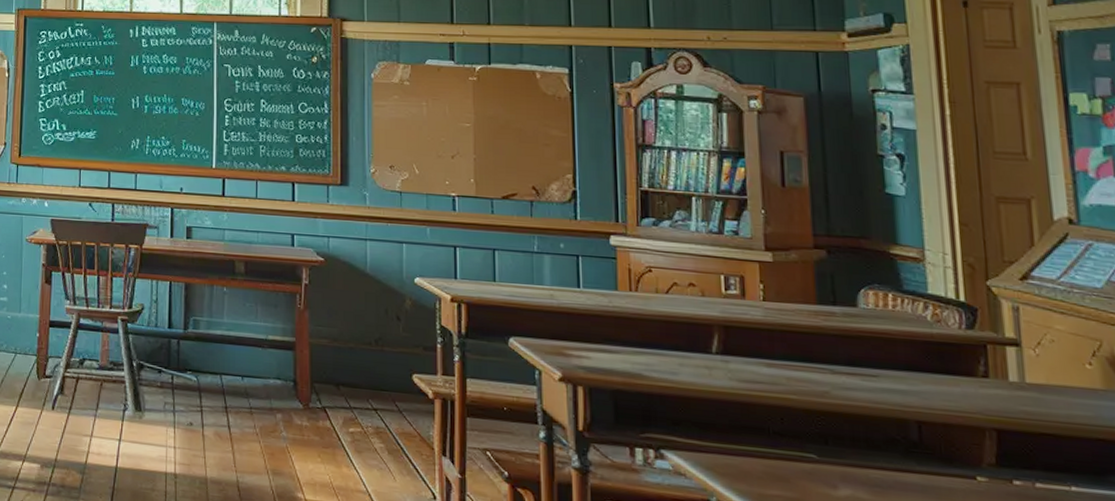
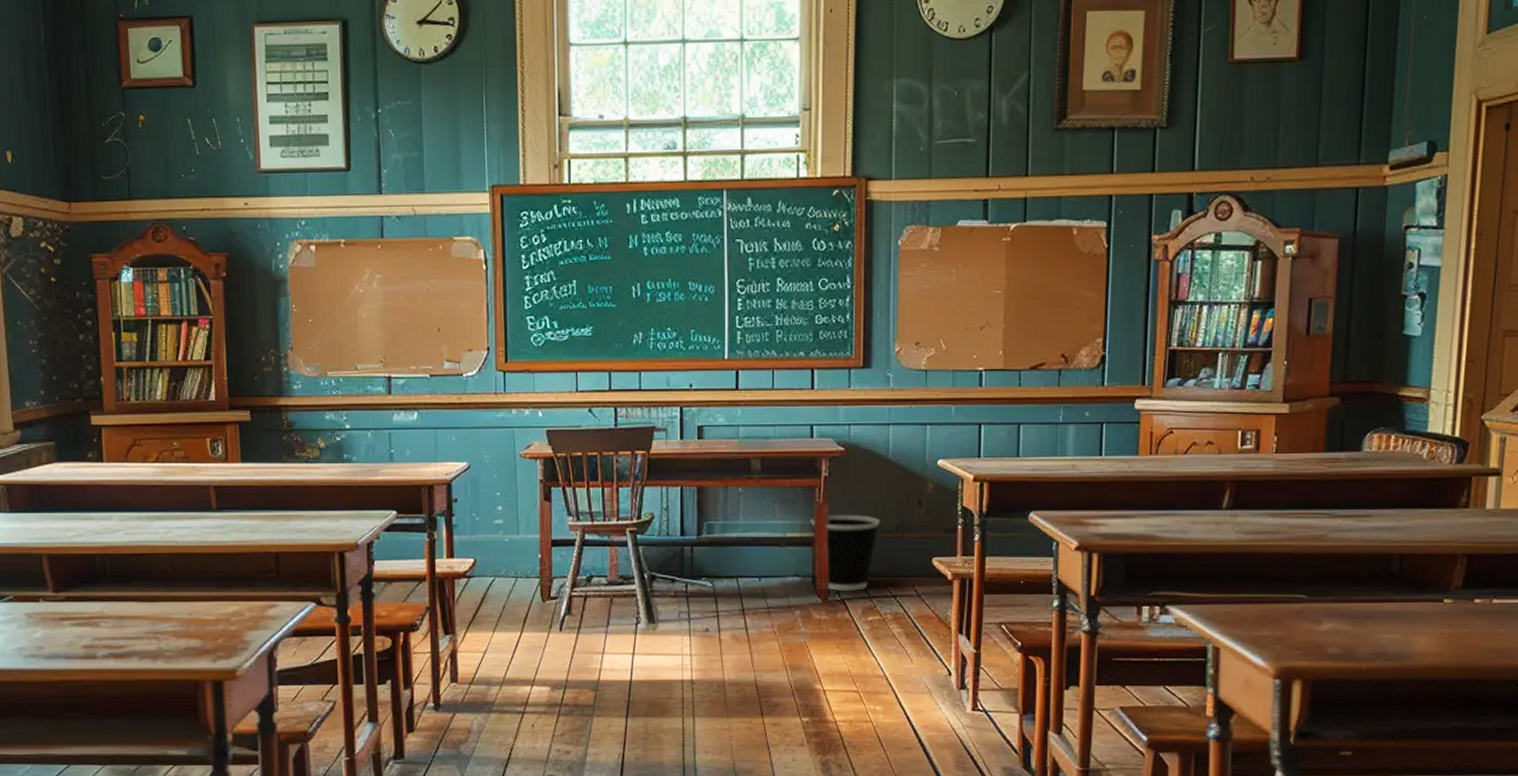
wastebasket: none [291,321,359,400] -> present [810,514,880,592]

